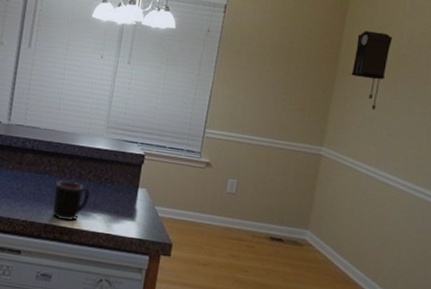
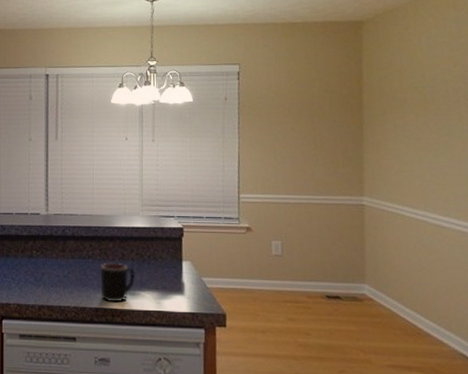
pendulum clock: present [351,31,393,110] -> none [377,75,415,153]

